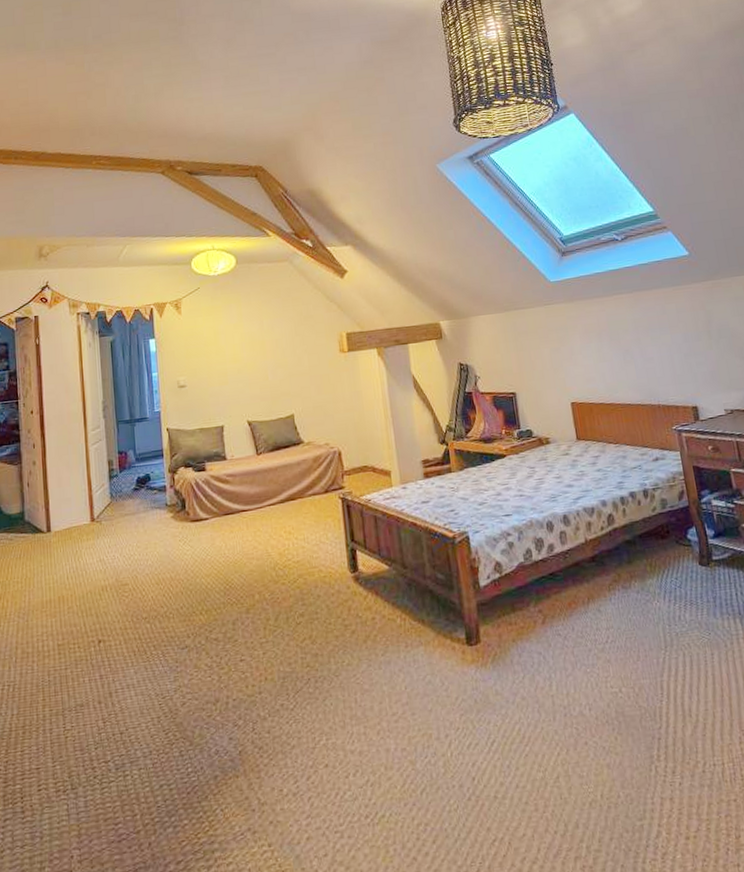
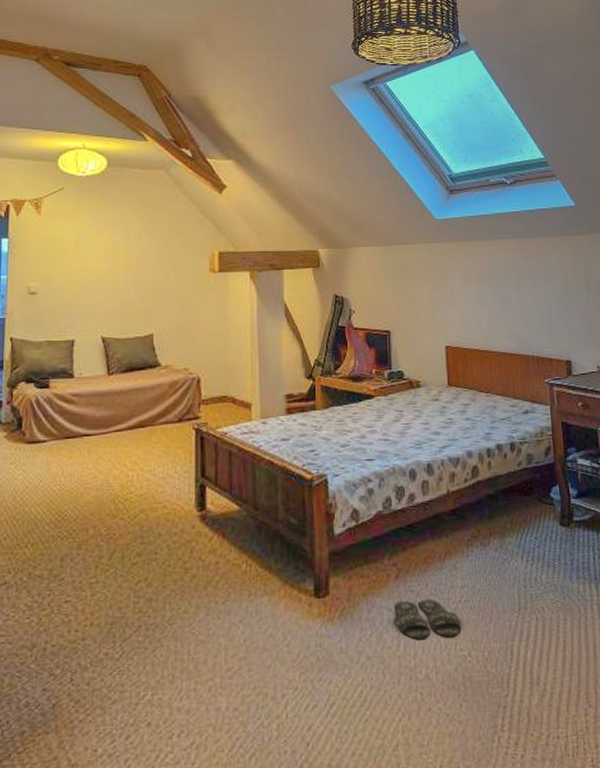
slippers: none [543,641,610,680] -> present [393,598,461,640]

